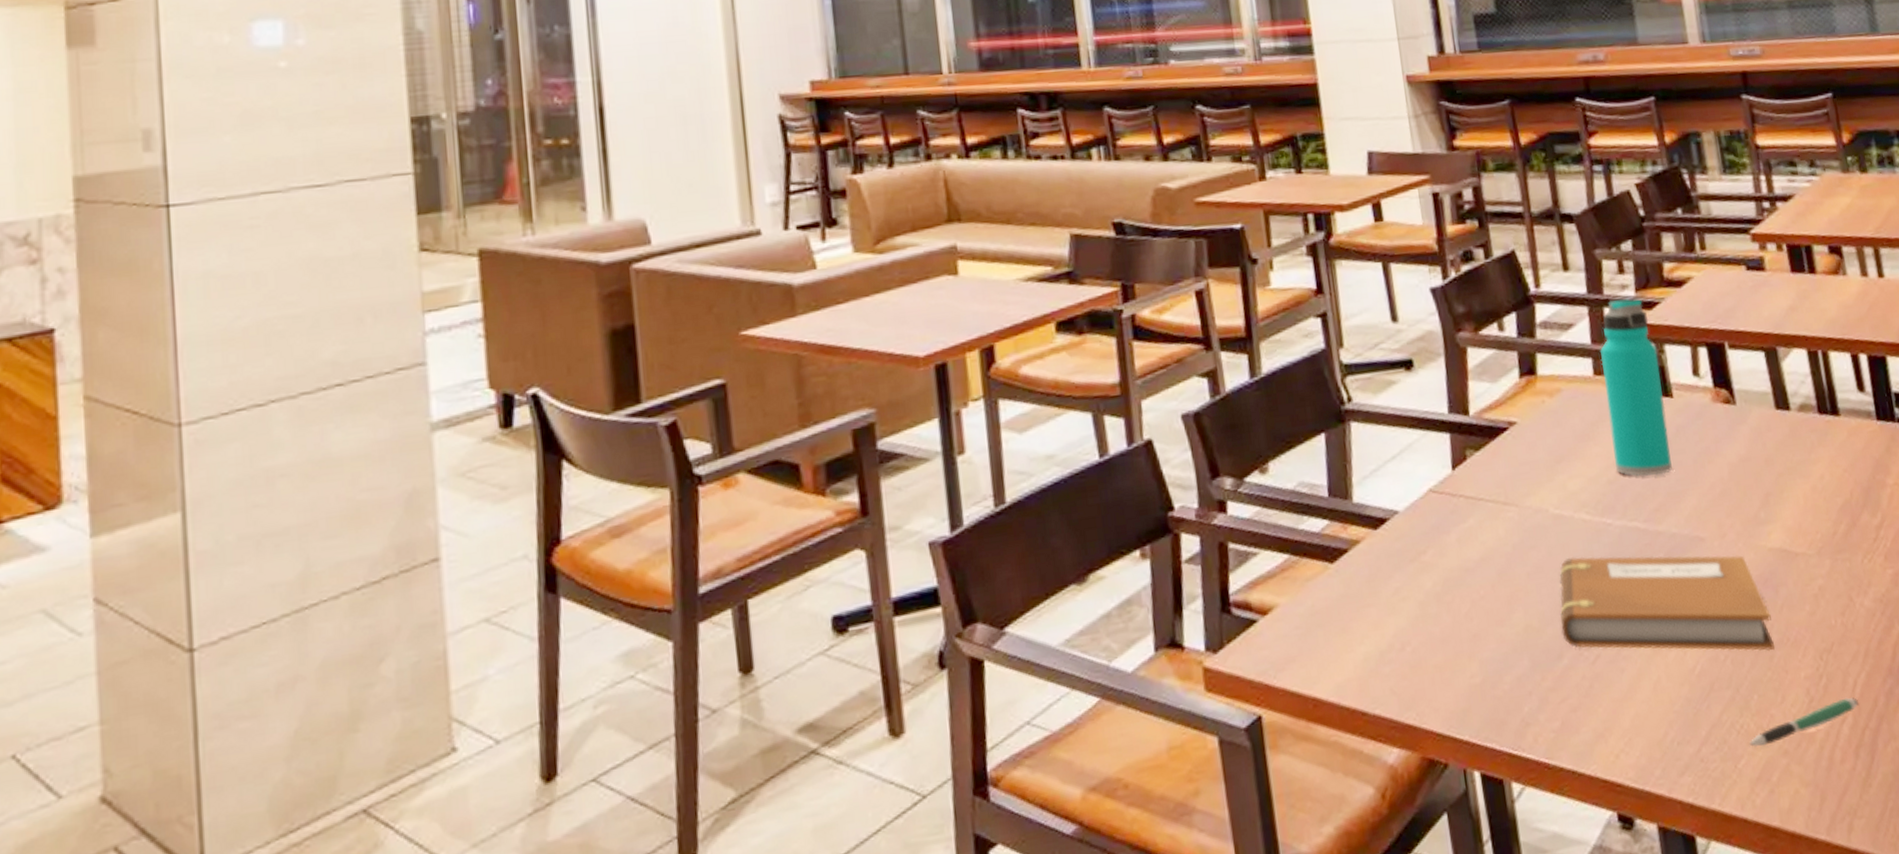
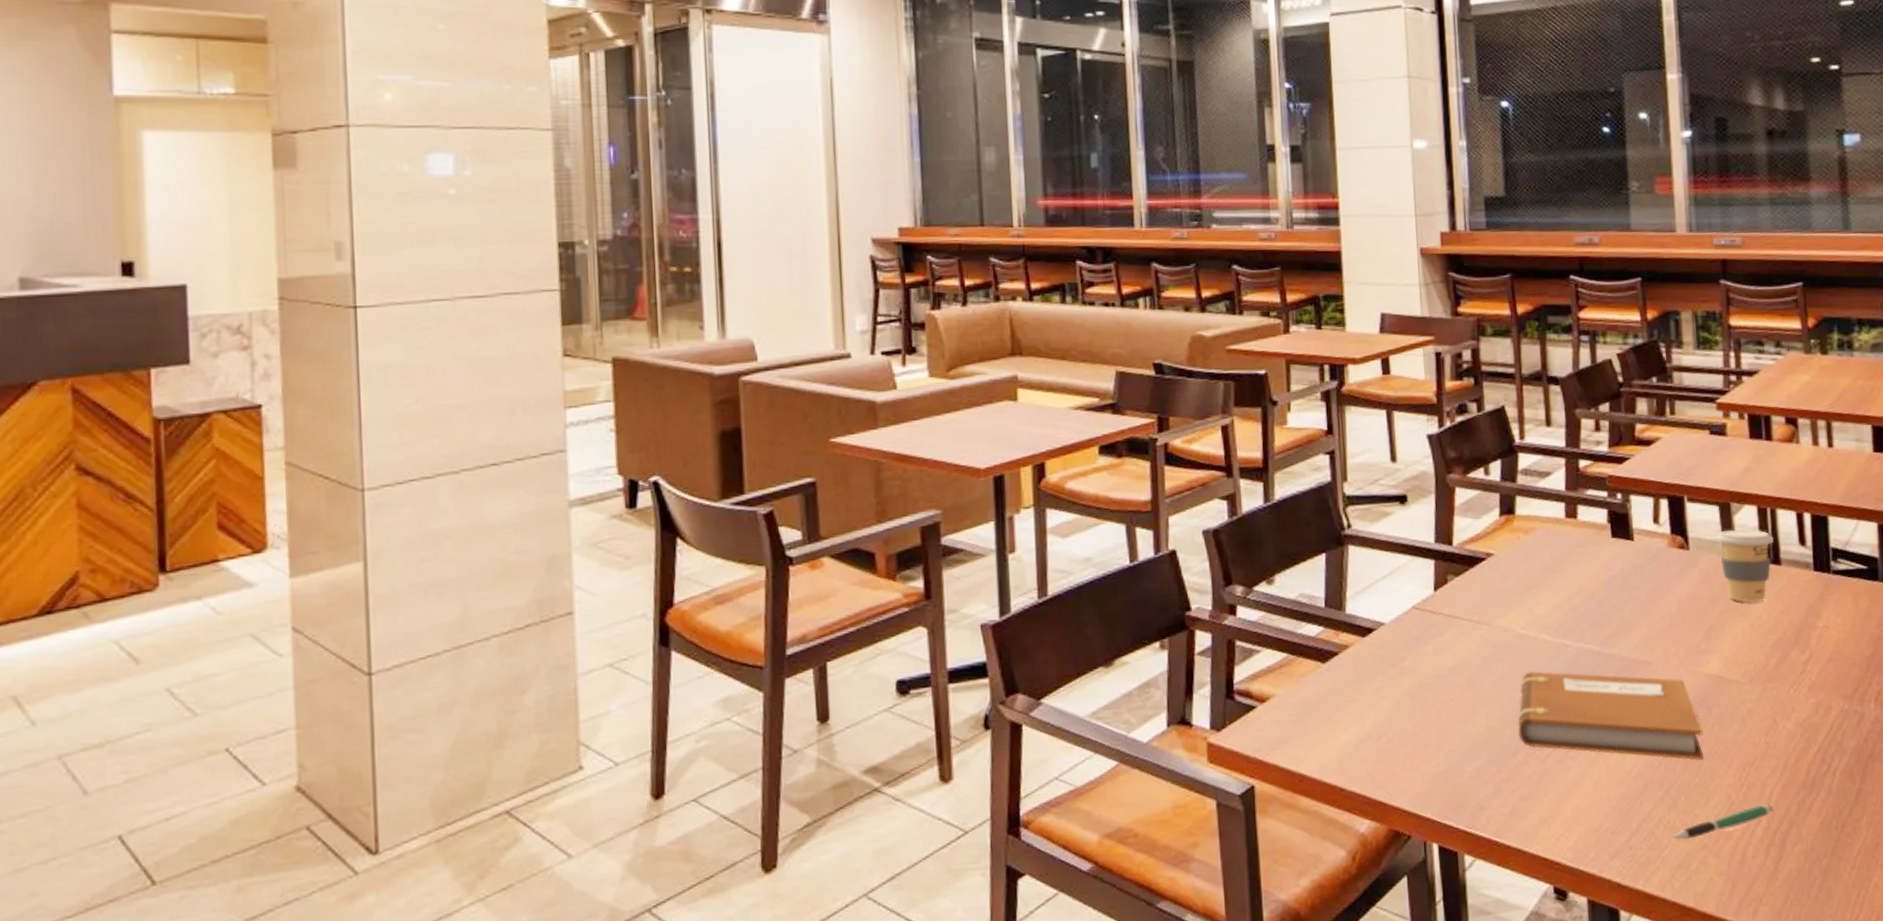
water bottle: present [1600,298,1672,477] -> none [1572,453,1628,607]
coffee cup: none [1764,376,1829,462] -> present [1715,528,1774,603]

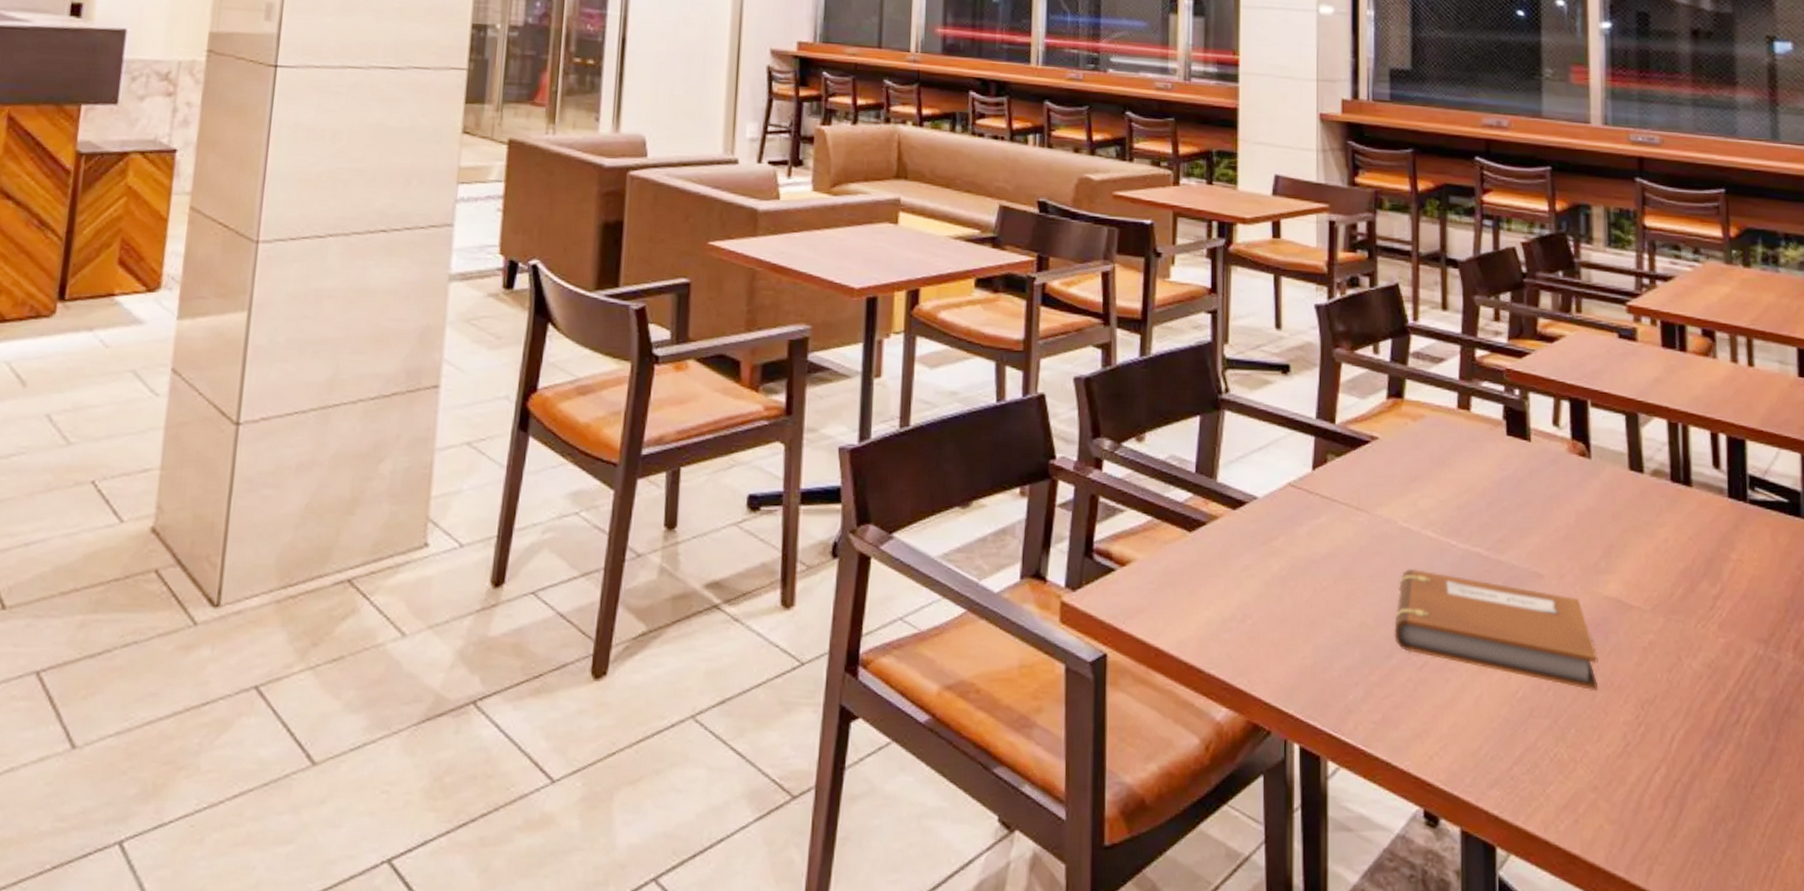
pen: present [1674,804,1773,841] -> none [1561,749,1674,778]
coffee cup: present [1715,528,1774,603] -> none [1620,442,1684,525]

